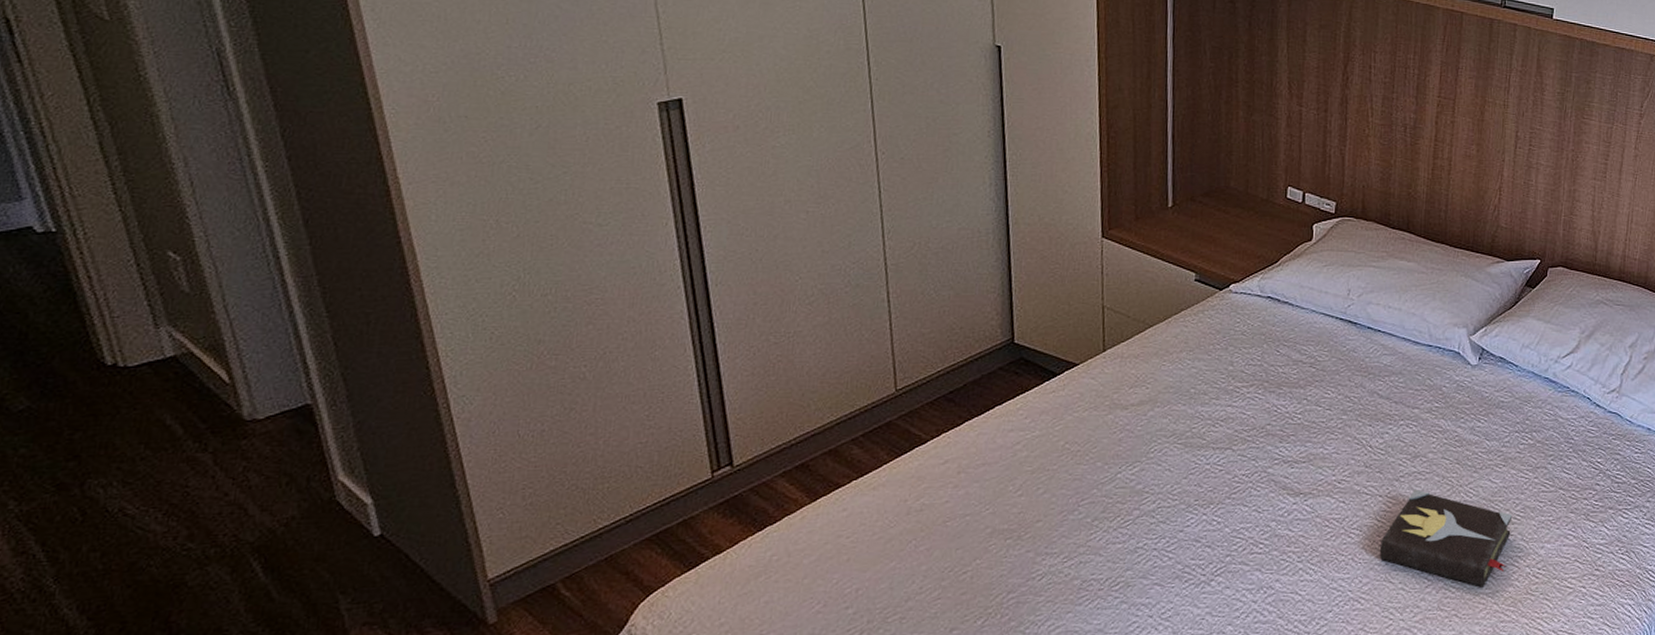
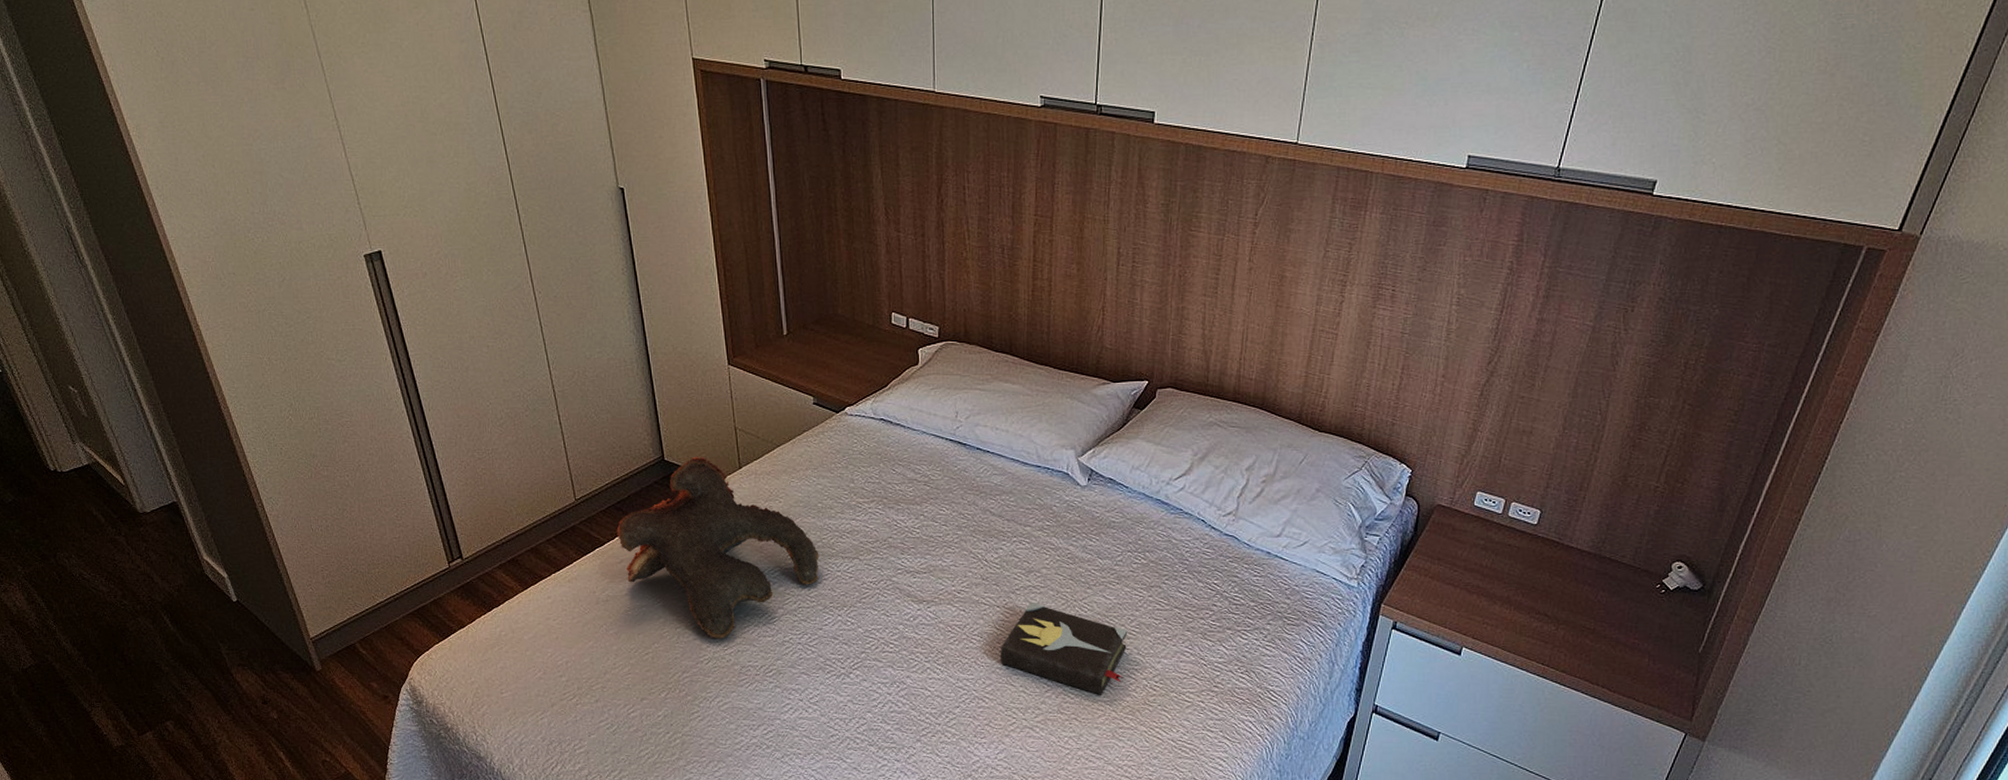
teddy bear: none [943,338,1187,550] -> present [616,456,819,639]

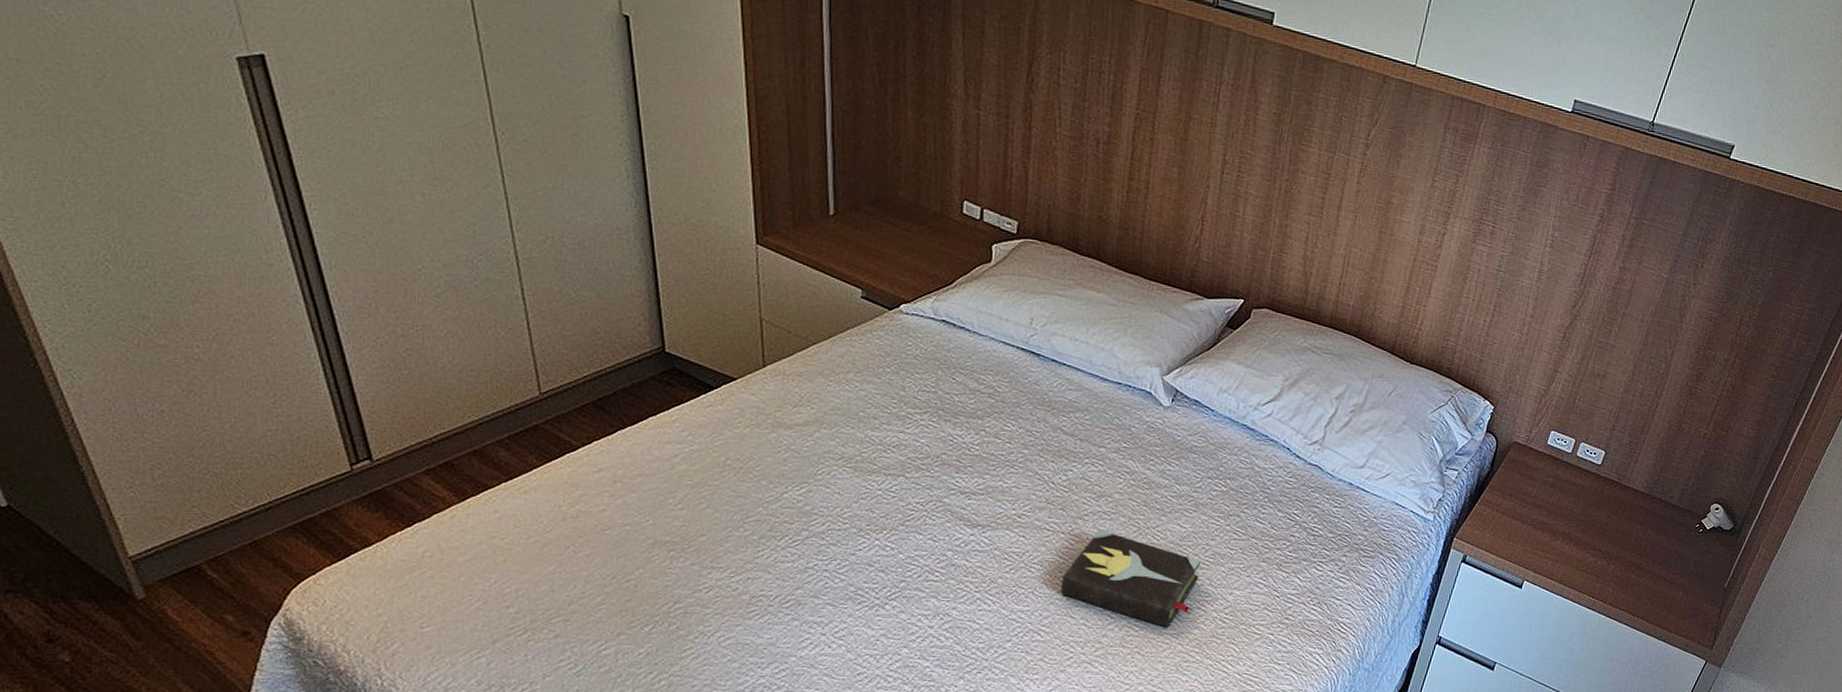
teddy bear: present [616,456,819,639] -> none [595,349,857,565]

